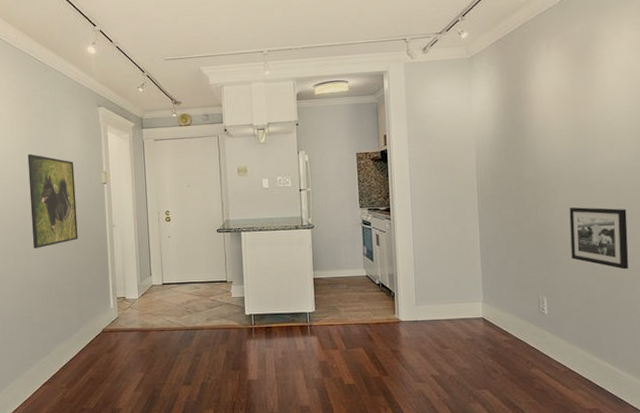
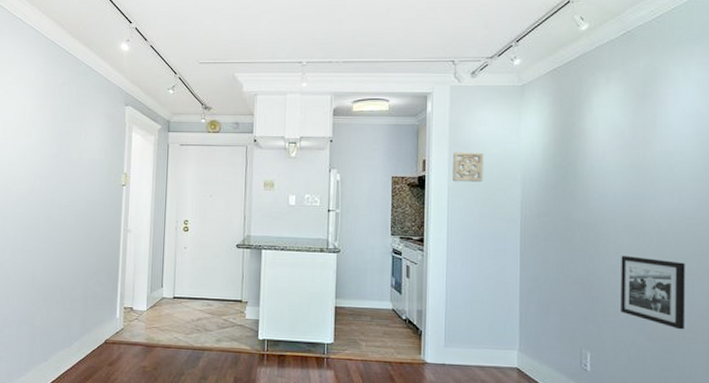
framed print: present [27,153,78,248] -> none [42,148,94,247]
wall ornament: none [411,123,440,153] -> present [453,152,483,183]

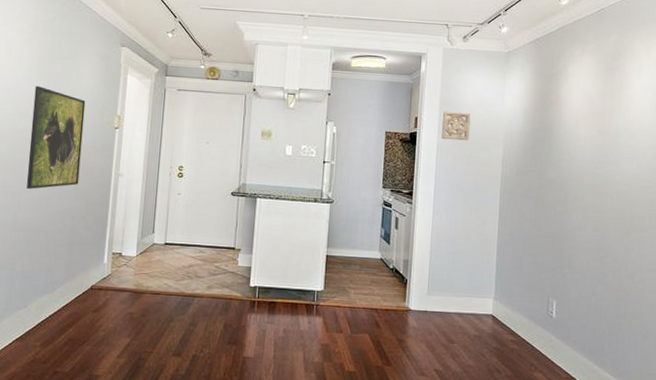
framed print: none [42,148,94,247] -> present [26,85,86,189]
picture frame: present [621,256,686,330] -> none [584,213,640,281]

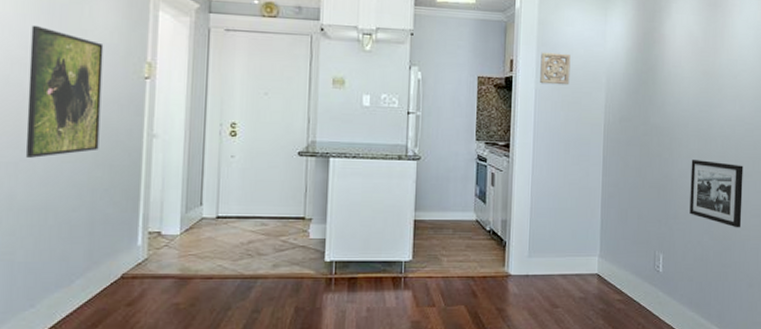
picture frame: none [584,213,640,281] -> present [689,160,743,228]

